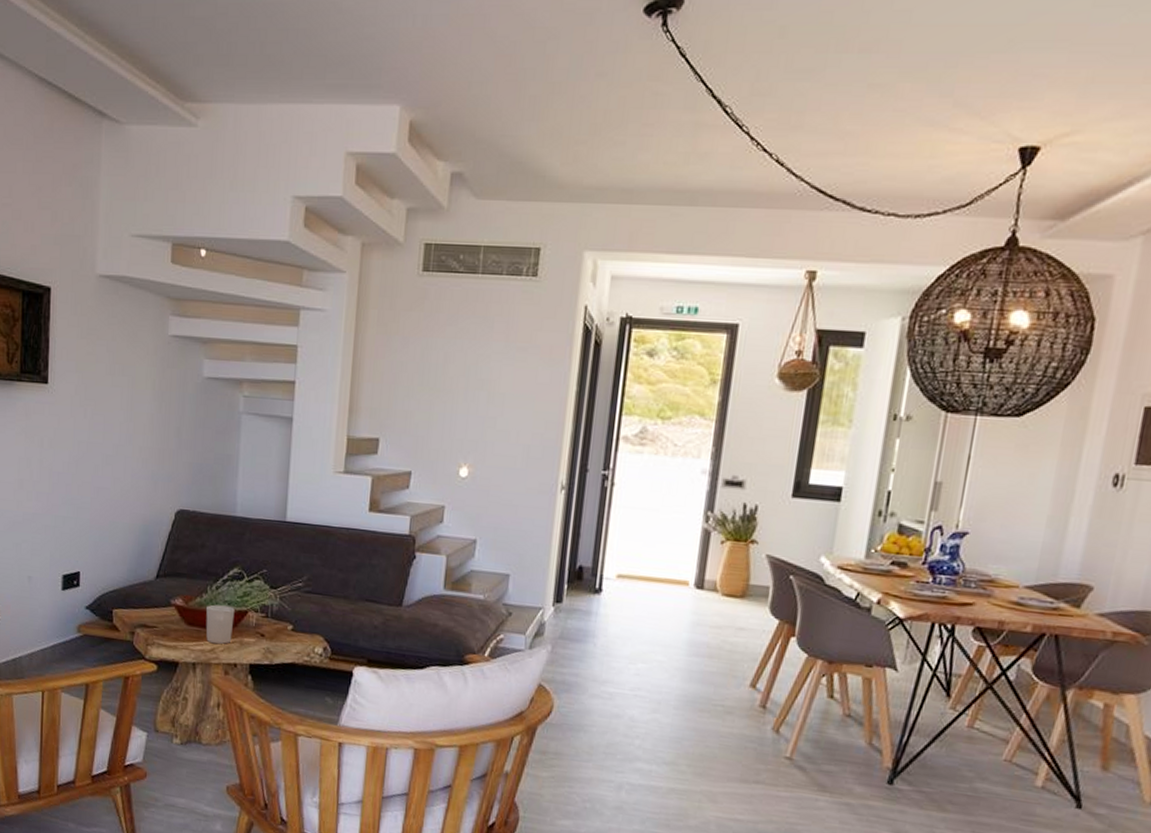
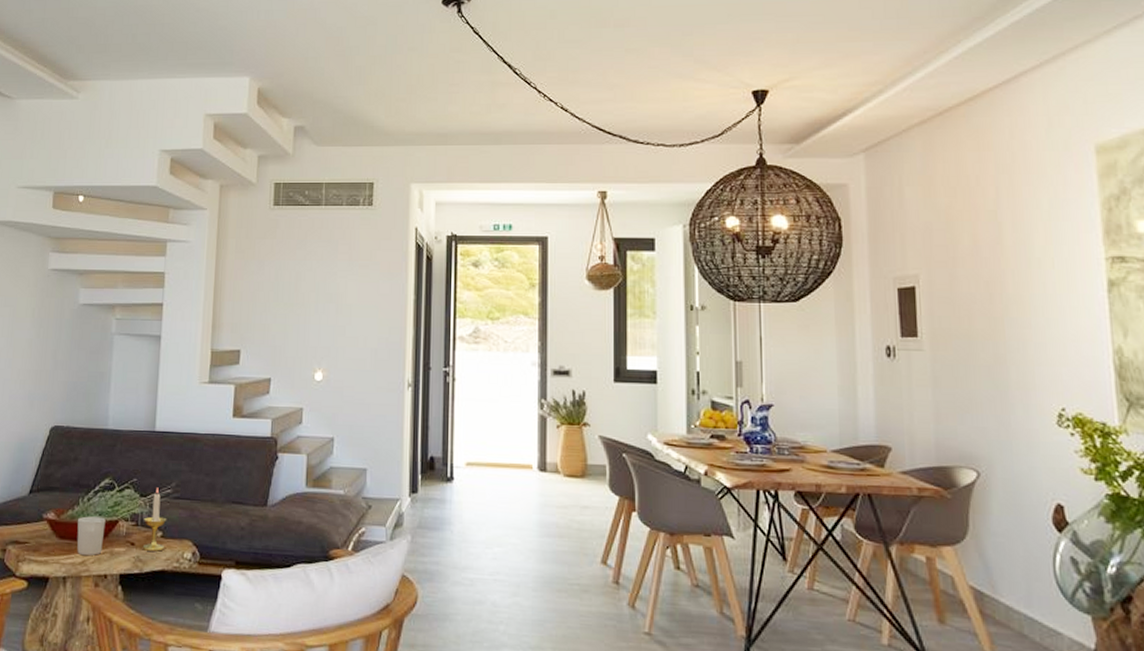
candlestick: none [272,580,298,645] -> present [142,487,167,552]

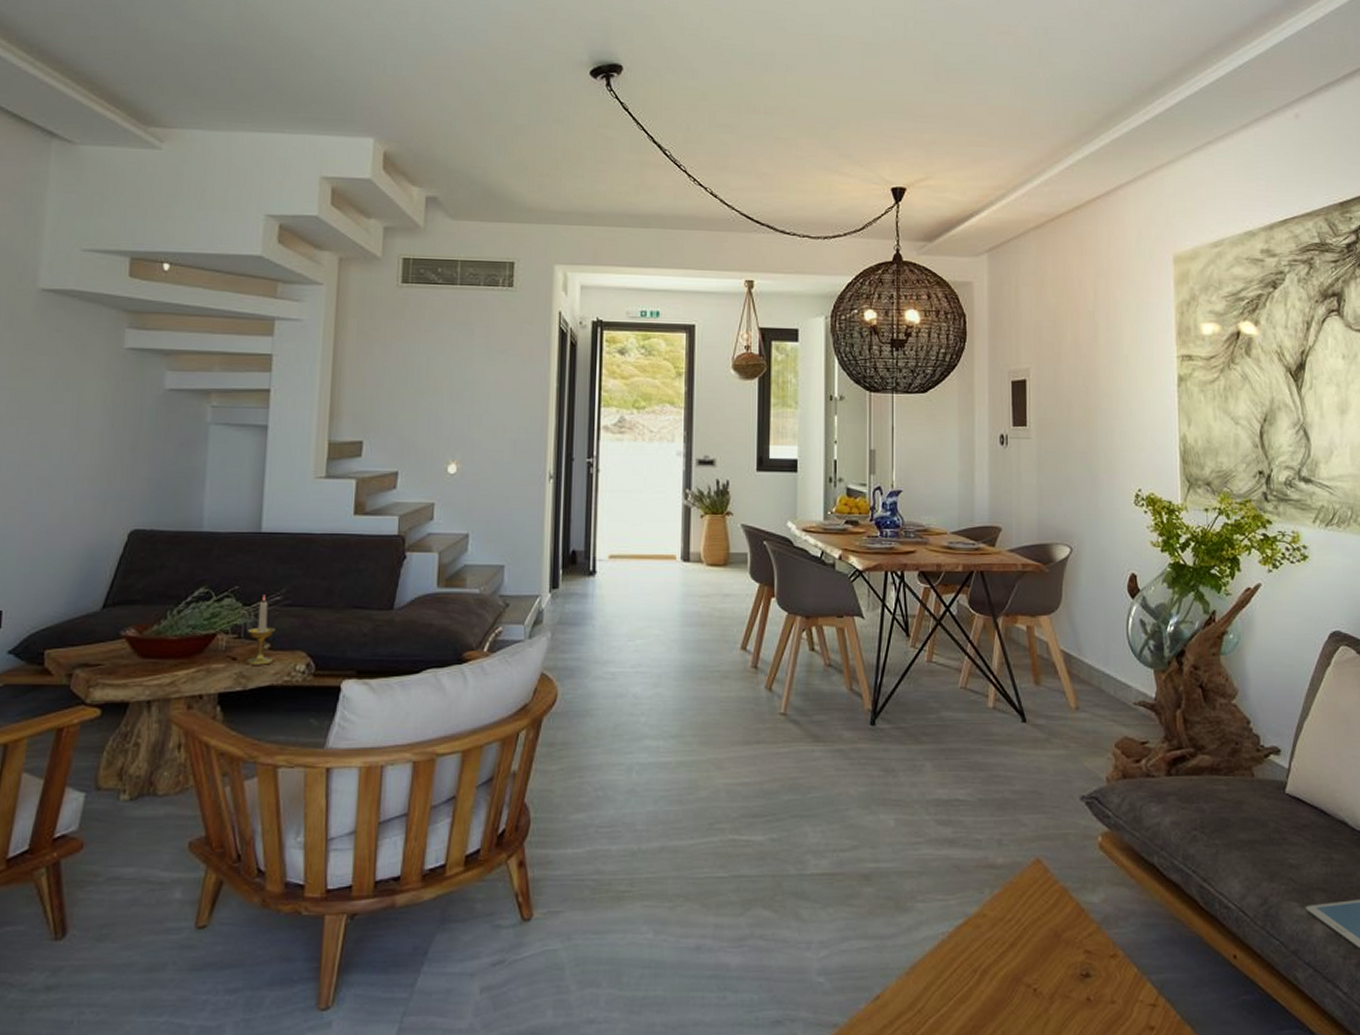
candle holder: present [77,516,106,556] -> none [164,631,201,676]

